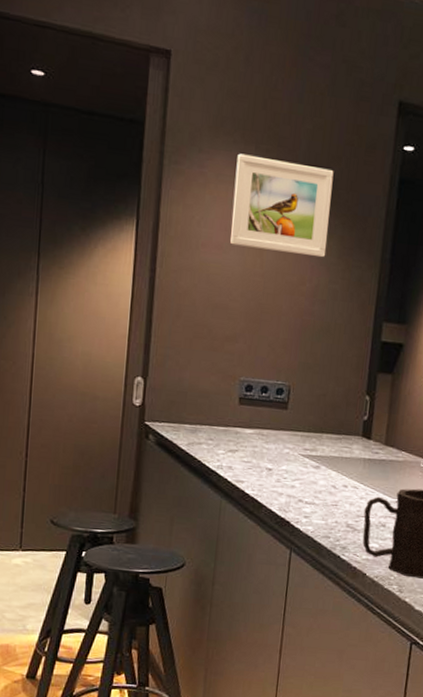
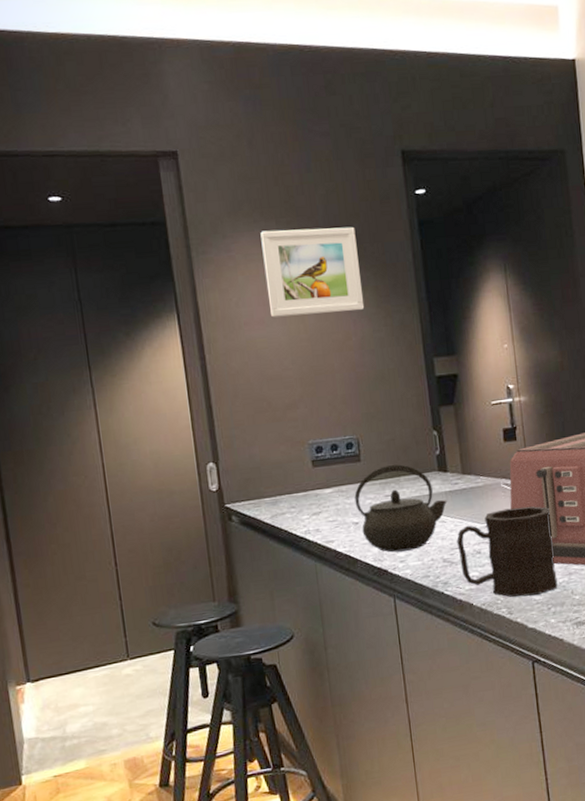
kettle: none [272,419,364,509] -> present [354,464,448,553]

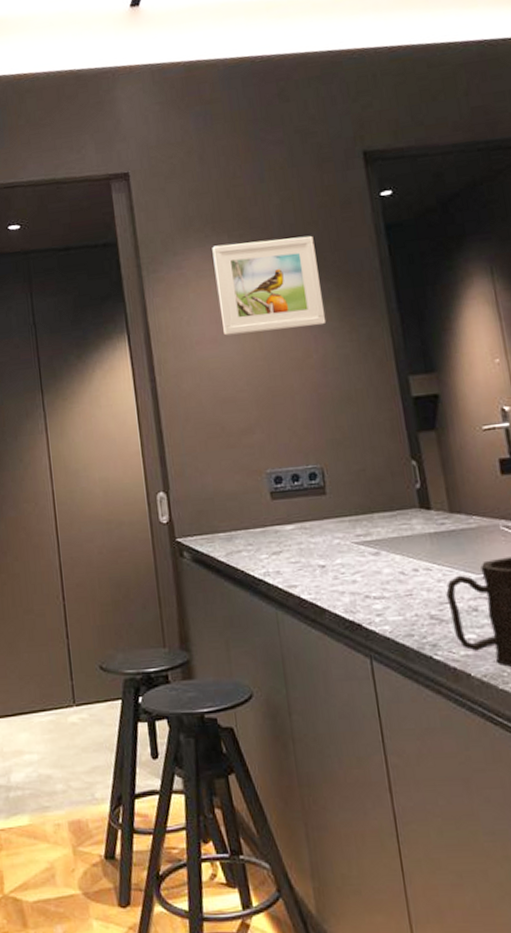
kettle: present [354,464,448,553] -> none [319,498,433,604]

